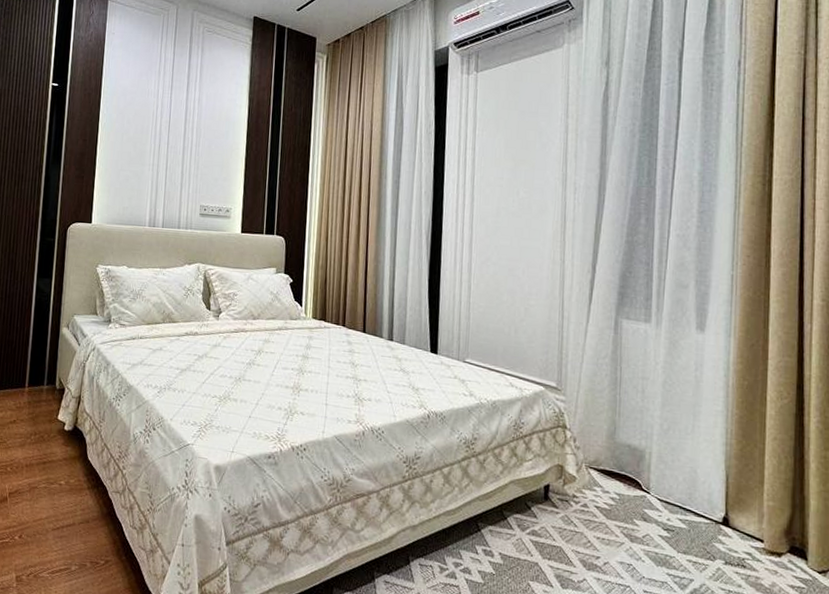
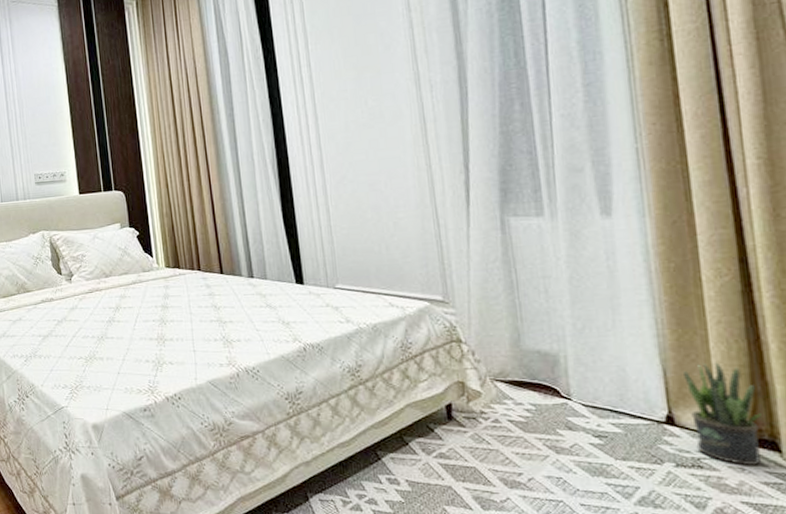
potted plant: none [742,474,796,569] -> present [684,362,762,466]

